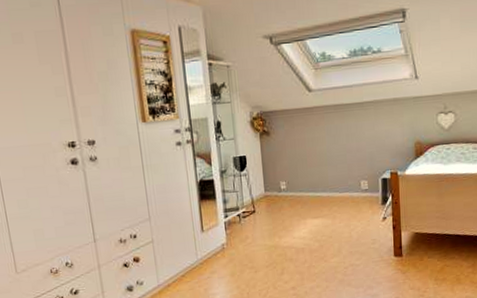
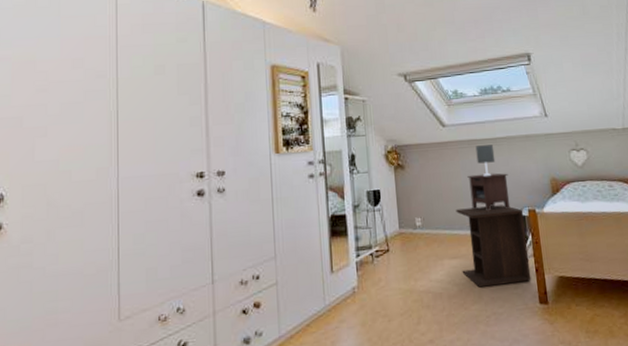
nightstand: none [319,168,388,243] -> present [456,205,532,288]
table lamp: none [332,109,373,175] -> present [467,145,511,212]

